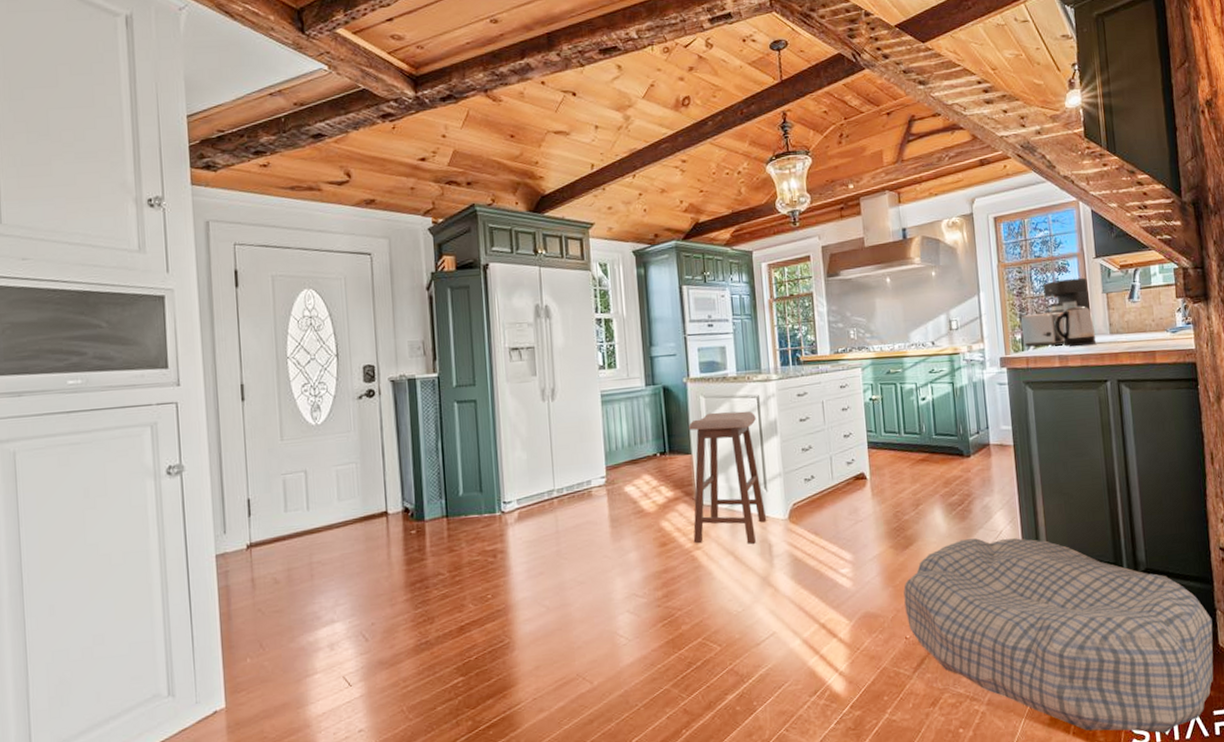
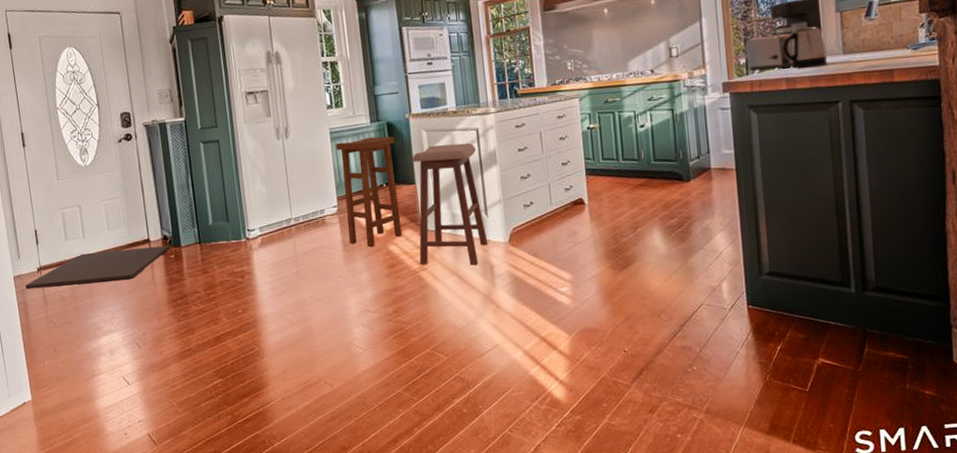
doormat: none [229,519,412,571] -> present [25,245,171,290]
bar stool: none [606,401,676,523] -> present [335,136,403,247]
dog bed: present [903,538,1214,734] -> none [622,258,948,444]

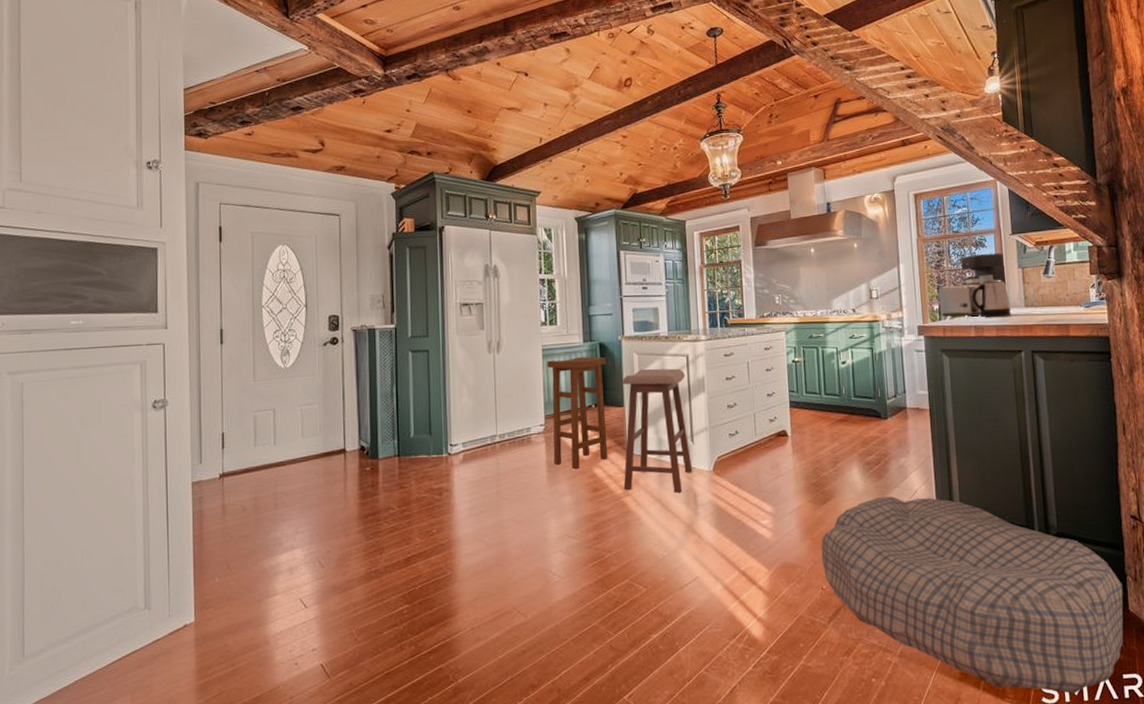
doormat: present [25,245,171,290] -> none [203,457,367,498]
dog bed: none [622,258,948,444] -> present [821,496,1124,694]

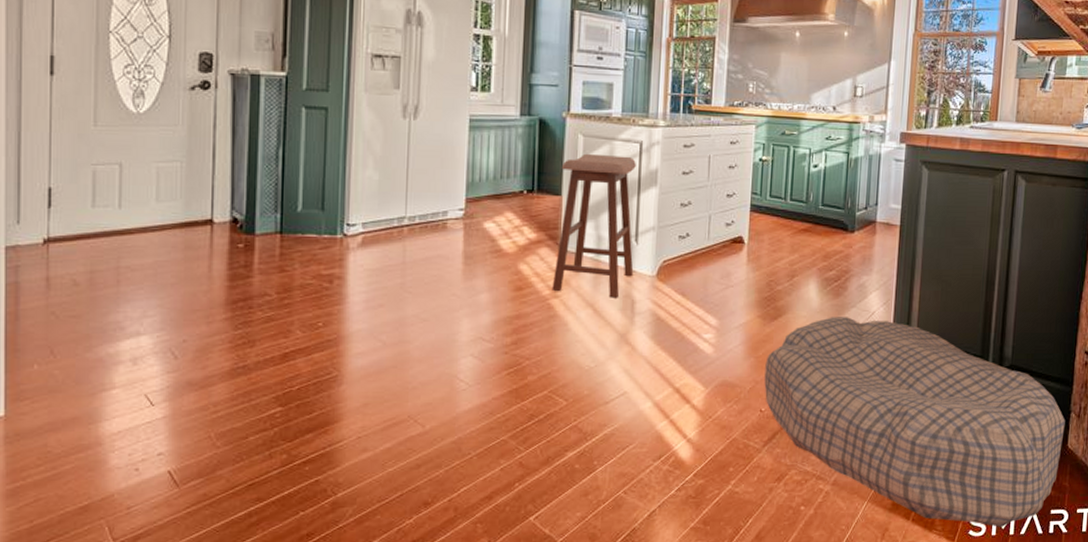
bar stool: present [546,357,608,469] -> none [472,133,546,263]
toaster: present [938,284,981,318] -> none [926,90,973,128]
coffee maker: present [960,252,1007,286] -> none [952,58,1002,94]
kettle: present [971,279,1012,318] -> none [961,88,1001,131]

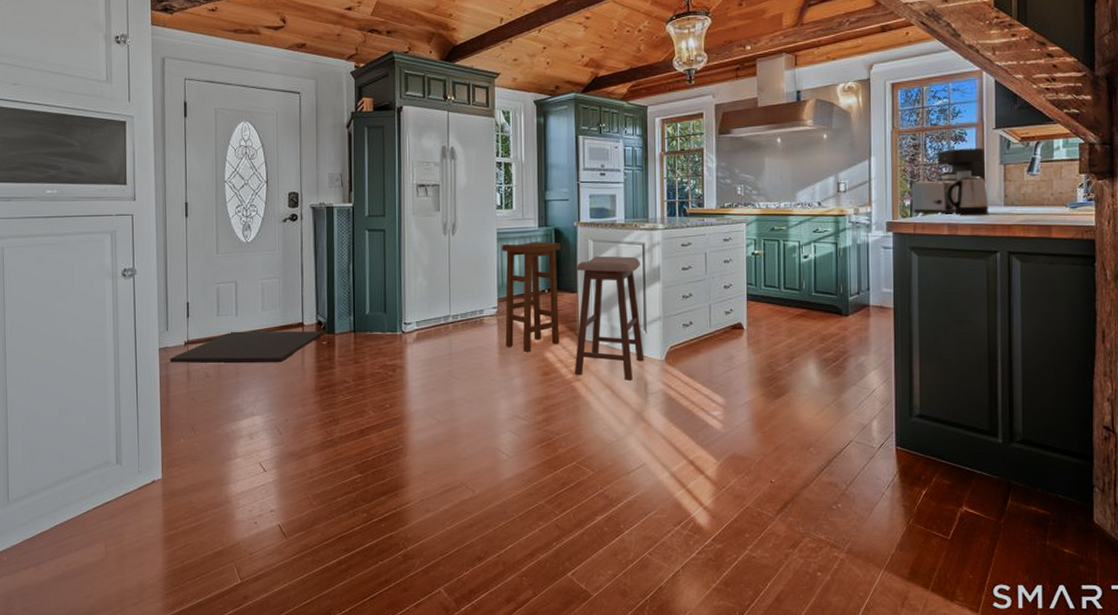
doormat: none [21,227,240,268] -> present [170,331,324,363]
bar stool: none [472,133,546,263] -> present [501,242,561,352]
dog bed: present [764,317,1066,527] -> none [772,394,1089,600]
toaster: none [926,90,973,128] -> present [911,180,956,214]
coffee maker: none [952,58,1002,94] -> present [935,147,986,181]
kettle: none [961,88,1001,131] -> present [946,175,989,216]

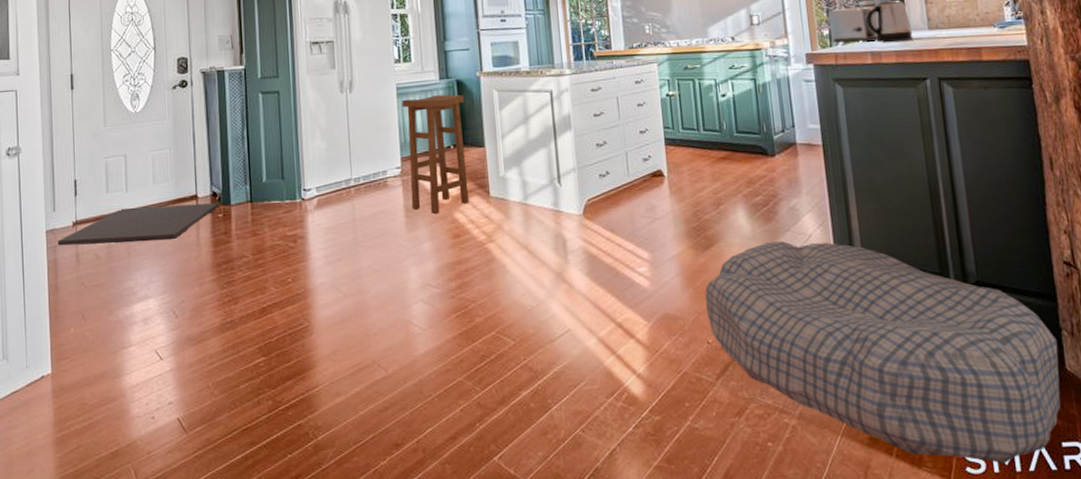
bar stool: present [574,255,645,380] -> none [481,105,561,239]
dog bed: none [772,394,1089,600] -> present [705,241,1061,463]

